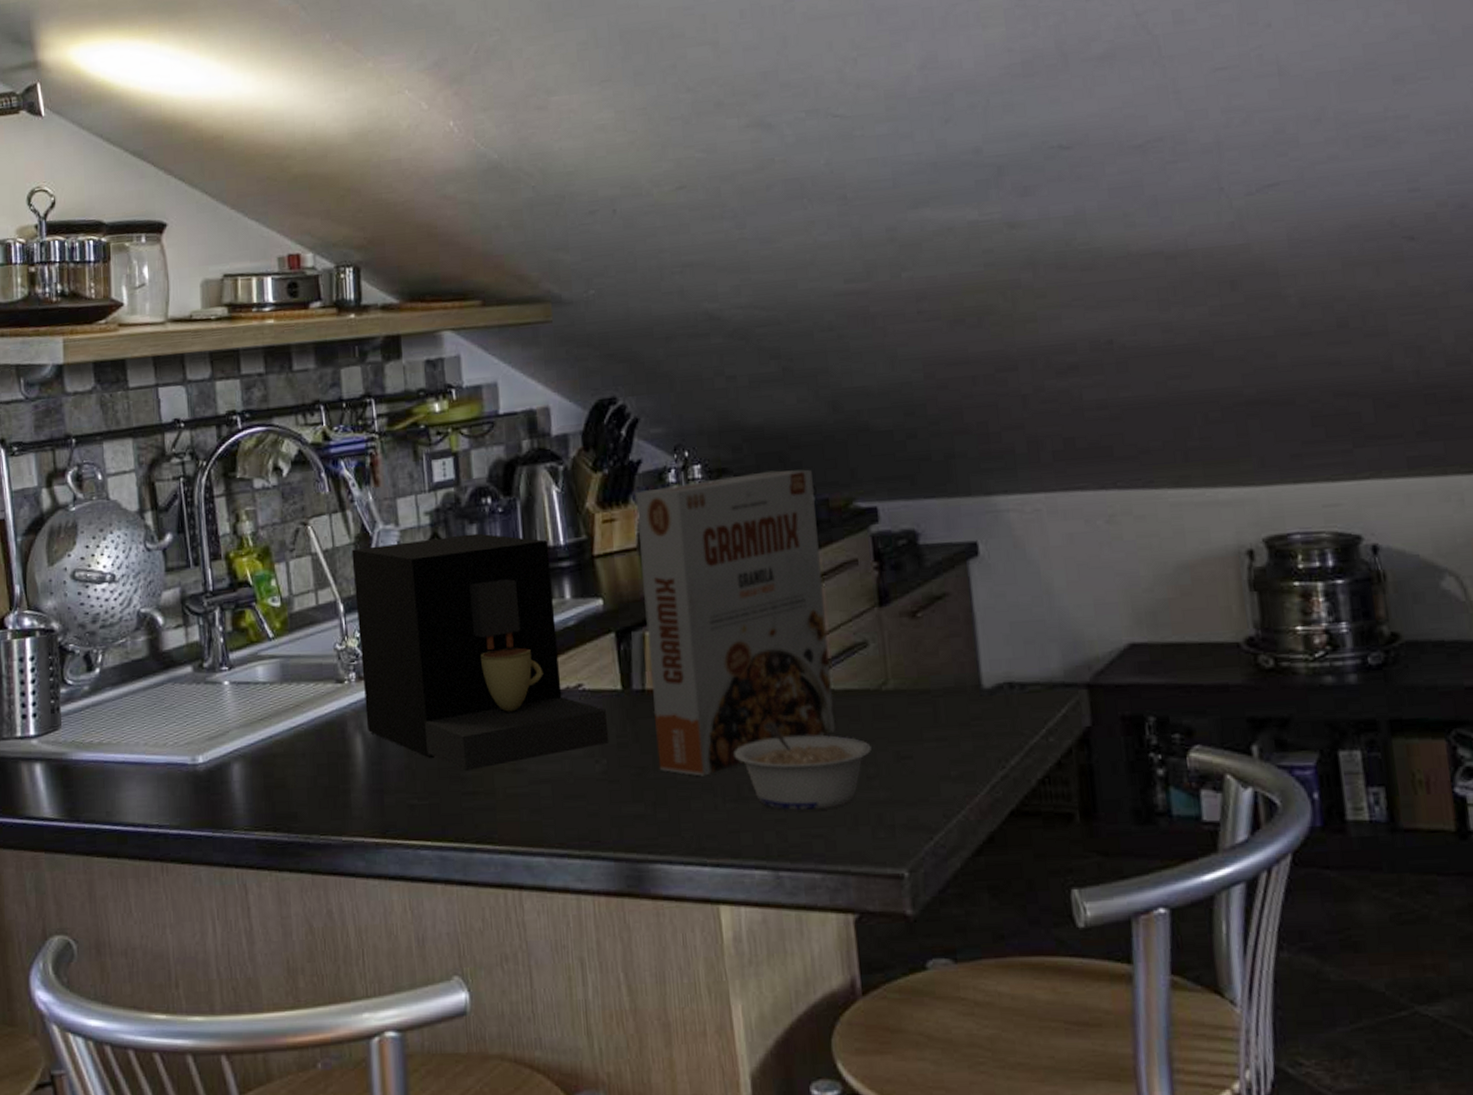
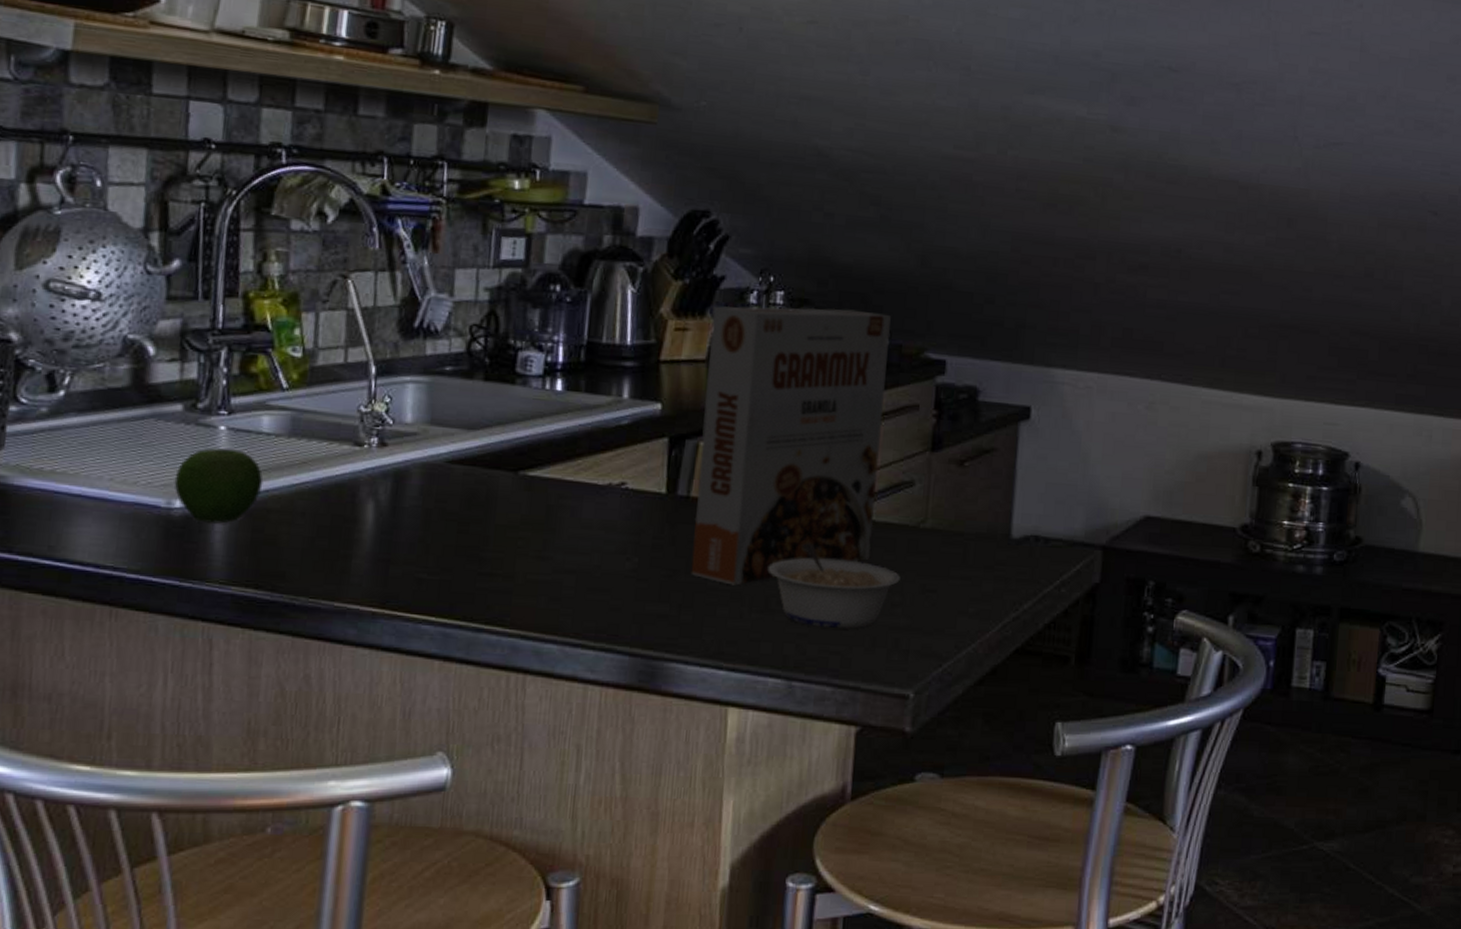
fruit: none [195,701,267,774] -> present [174,447,263,524]
coffee maker: present [351,533,609,772] -> none [382,312,646,553]

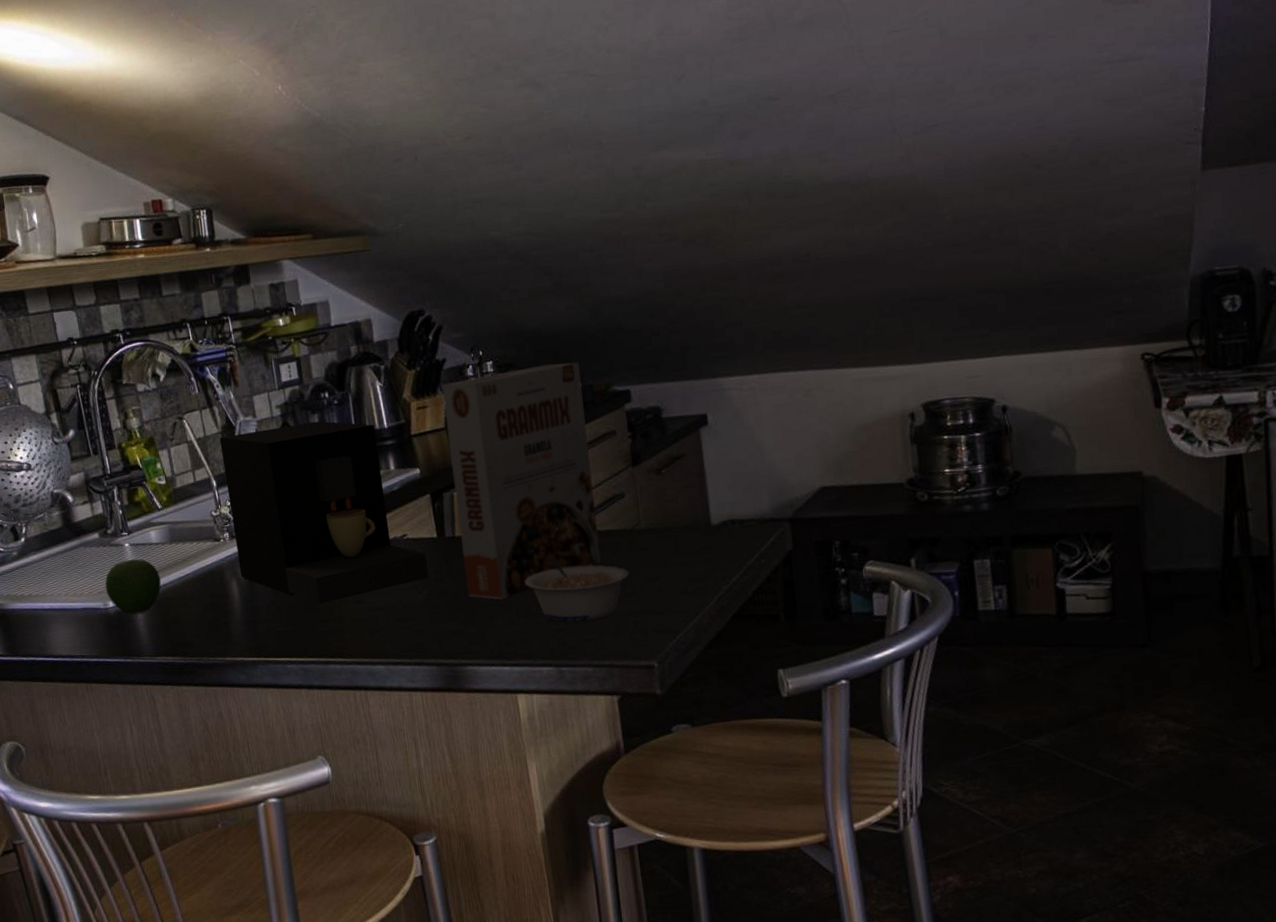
coffee maker: none [382,312,646,553] -> present [219,421,429,604]

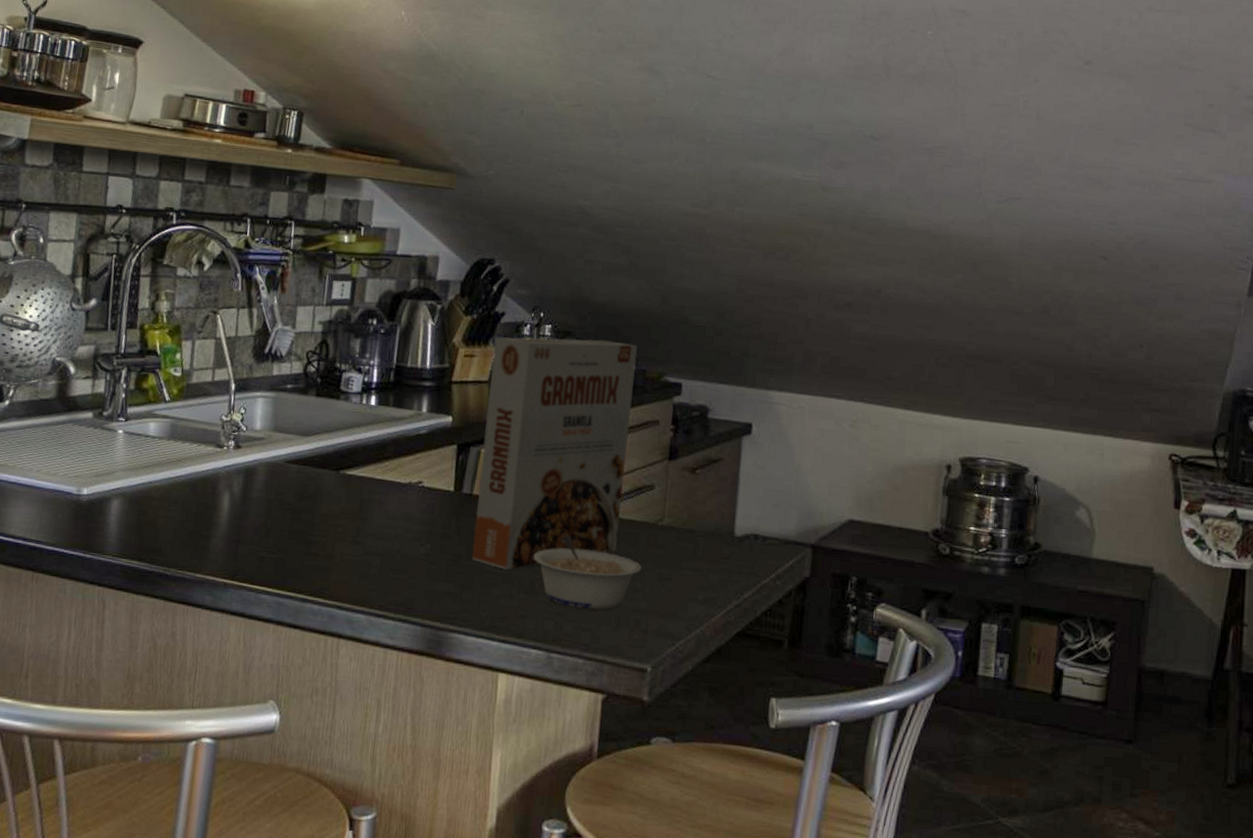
fruit: present [105,559,162,615] -> none [83,447,148,508]
coffee maker: present [219,421,429,604] -> none [236,341,438,537]

